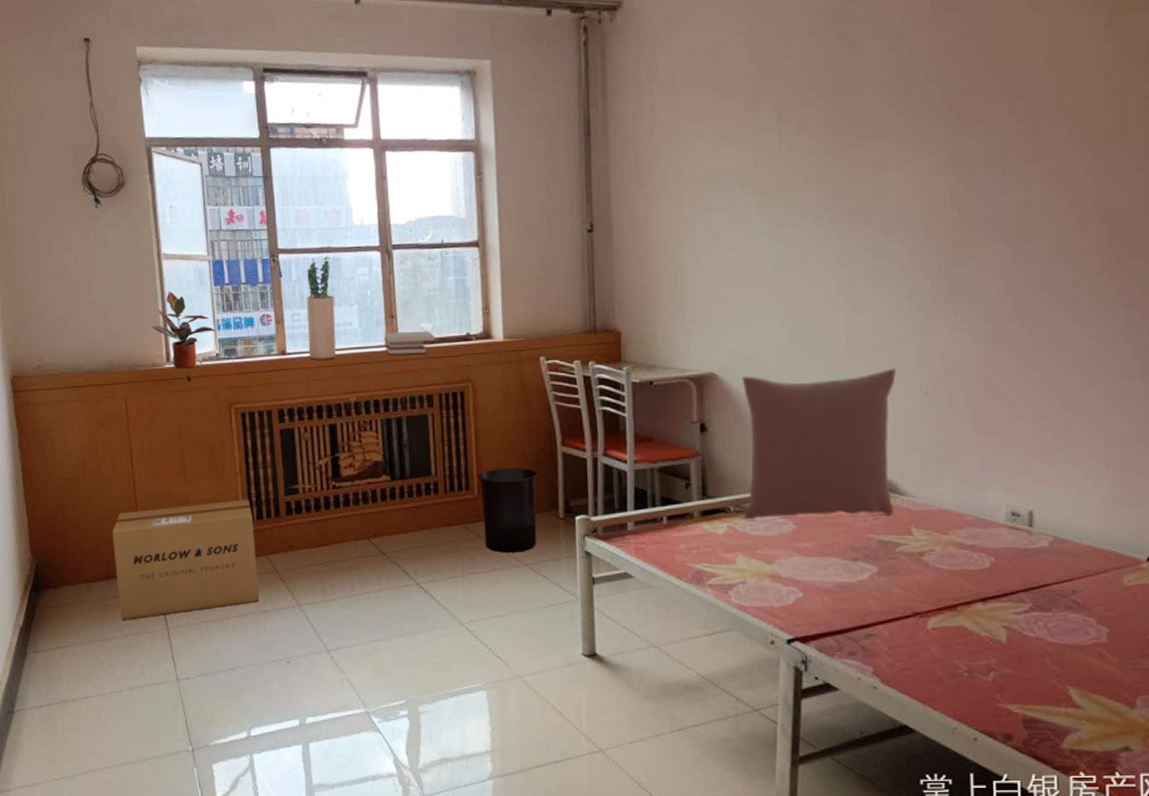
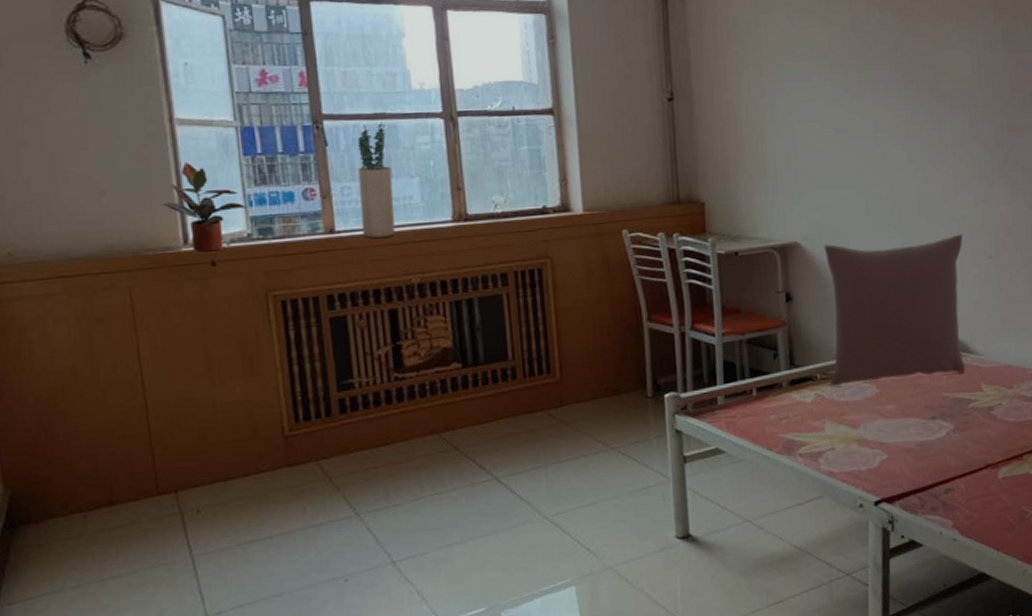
box: present [112,499,260,620] -> none [115,399,309,553]
books: present [384,331,434,355] -> none [450,204,508,231]
waste bin: present [478,468,539,553] -> none [560,347,625,438]

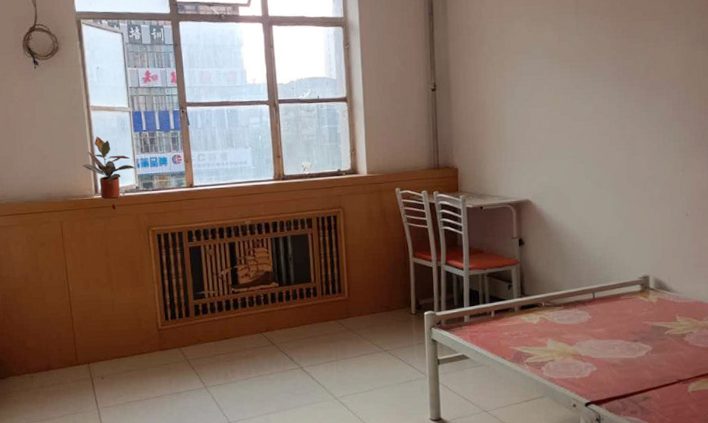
vase: present [358,122,395,239] -> none [209,108,234,192]
pillow: present [823,234,966,387] -> none [550,195,664,312]

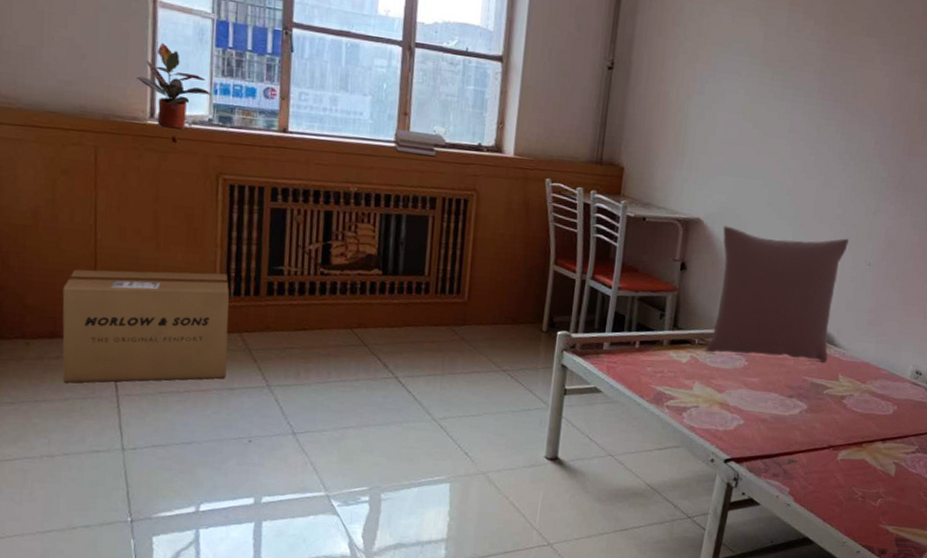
box: none [51,303,174,403] -> present [62,269,230,383]
books: none [272,168,313,187] -> present [394,128,446,157]
pillow: none [550,195,664,312] -> present [706,226,849,363]

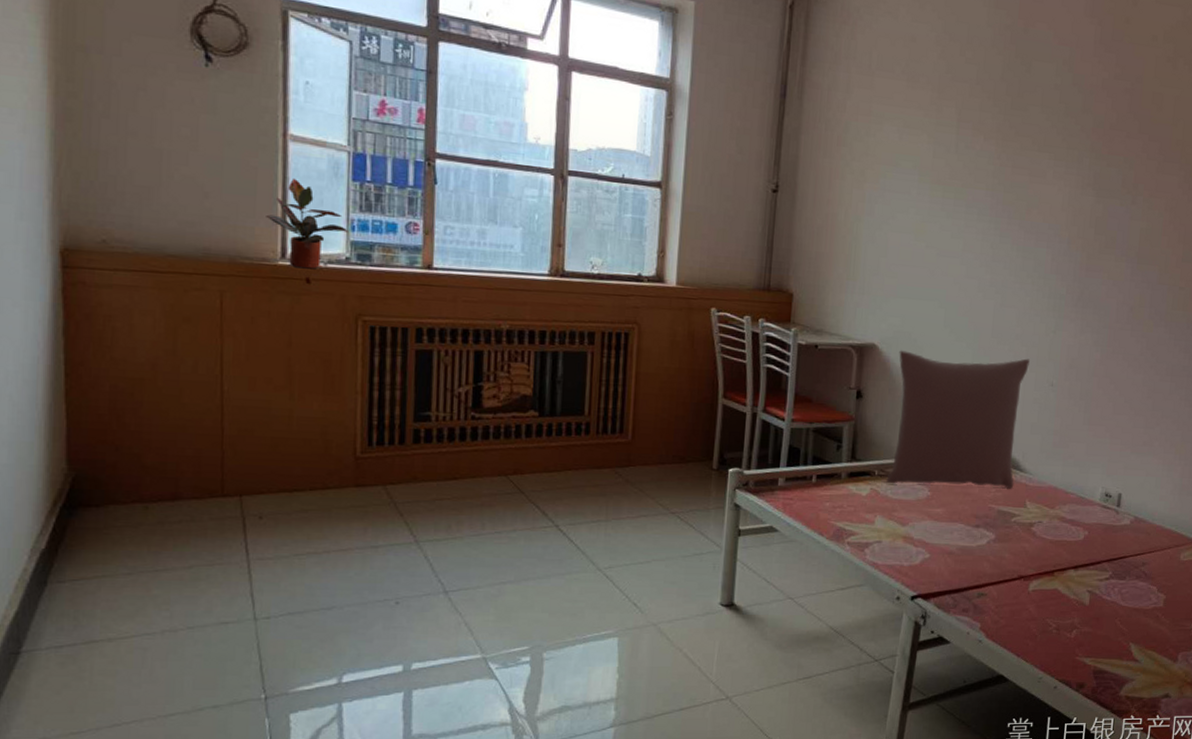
box: present [62,269,230,383] -> none [185,422,372,549]
books: present [394,128,446,157] -> none [548,261,604,290]

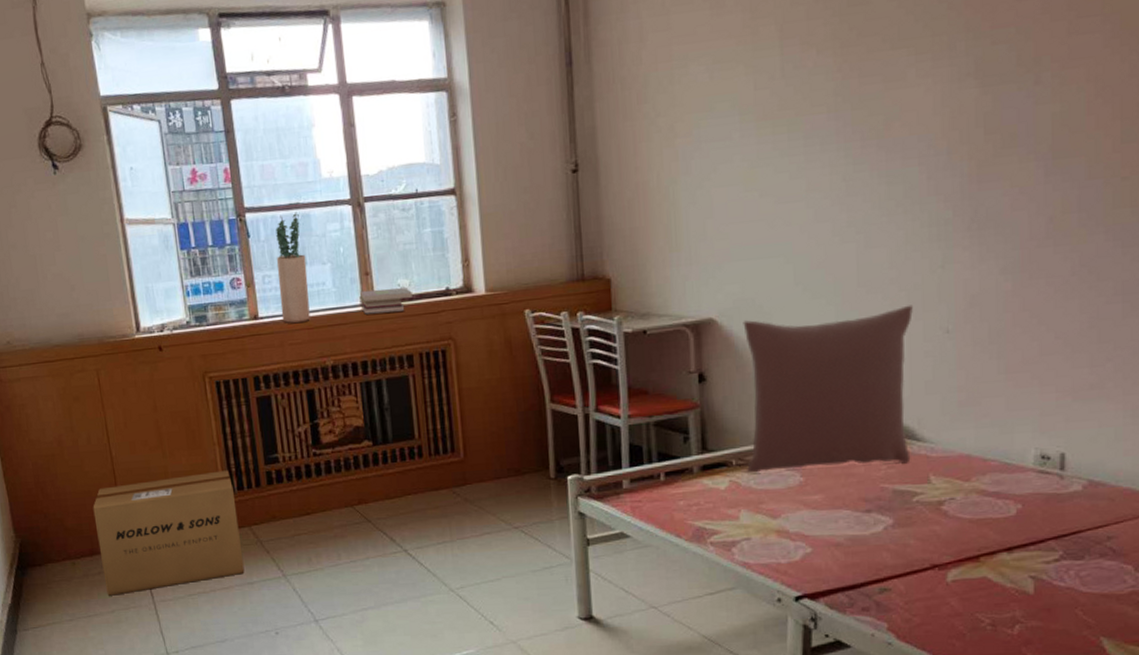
box: none [185,422,372,549] -> present [93,470,245,596]
potted plant: present [266,177,348,269] -> none [119,257,185,339]
vase: none [459,168,497,282] -> present [275,211,310,324]
books: none [548,261,604,290] -> present [359,288,412,314]

